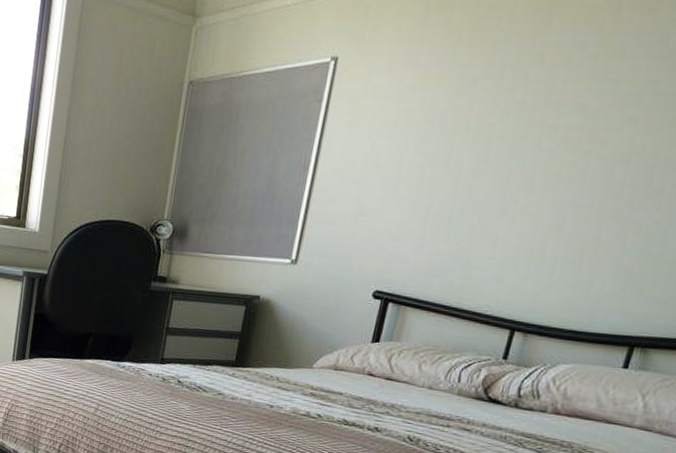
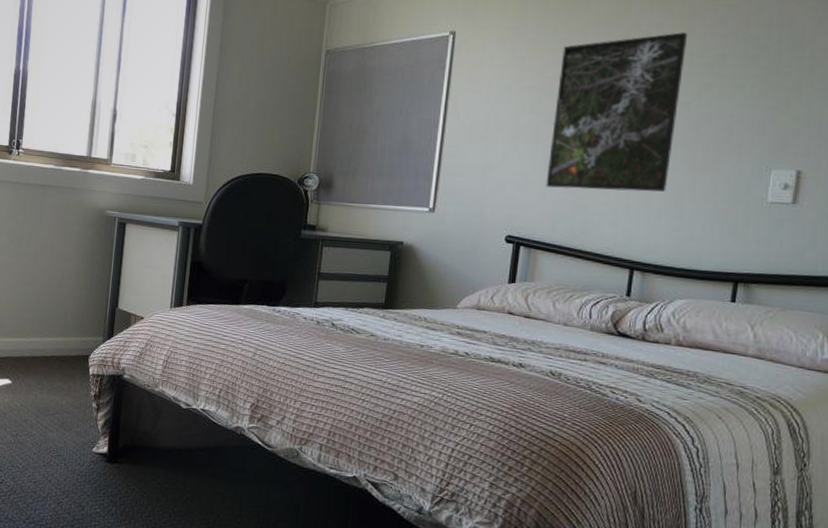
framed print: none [424,54,617,244] -> present [546,32,688,192]

